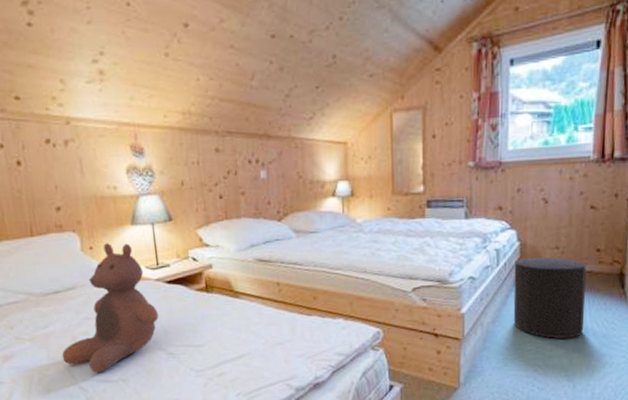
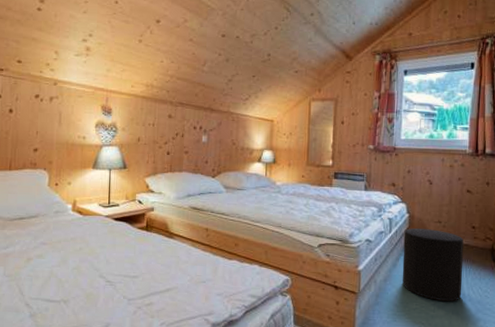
stuffed bear: present [61,243,159,373] -> none [16,182,103,292]

